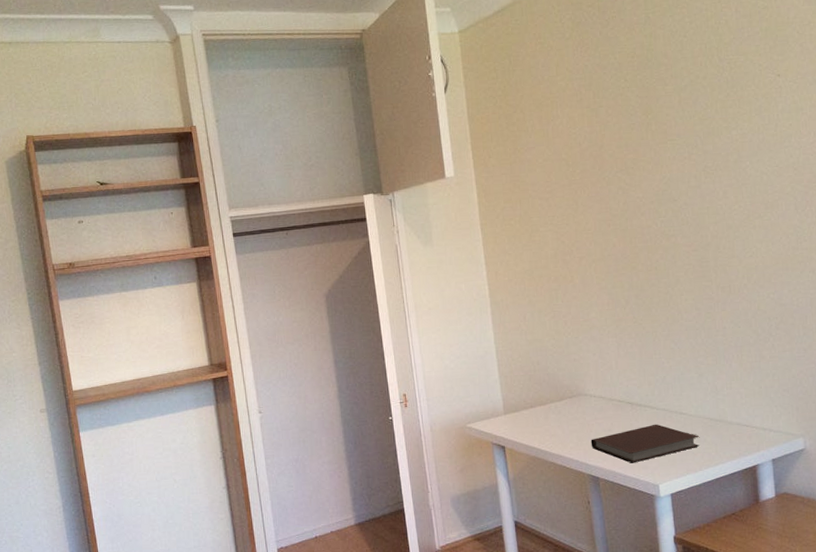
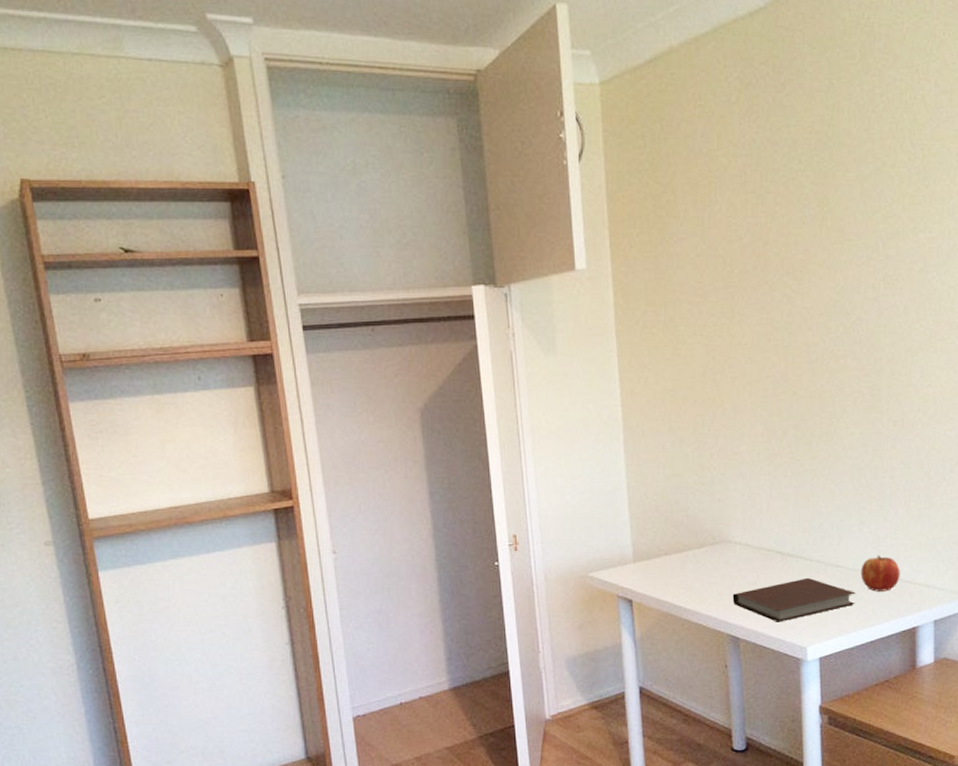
apple: none [702,403,738,435] -> present [860,555,900,592]

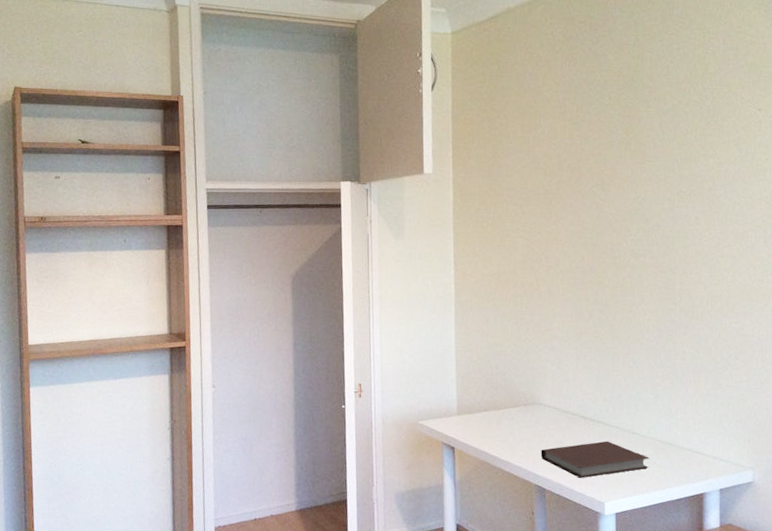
apple: present [860,555,900,592] -> none [654,426,690,459]

